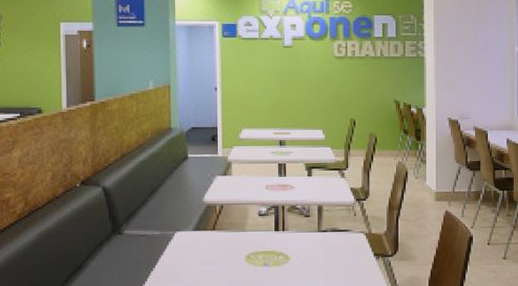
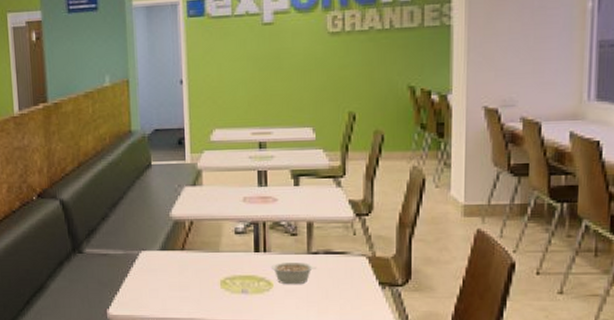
legume: none [289,238,324,258] -> present [272,261,316,285]

